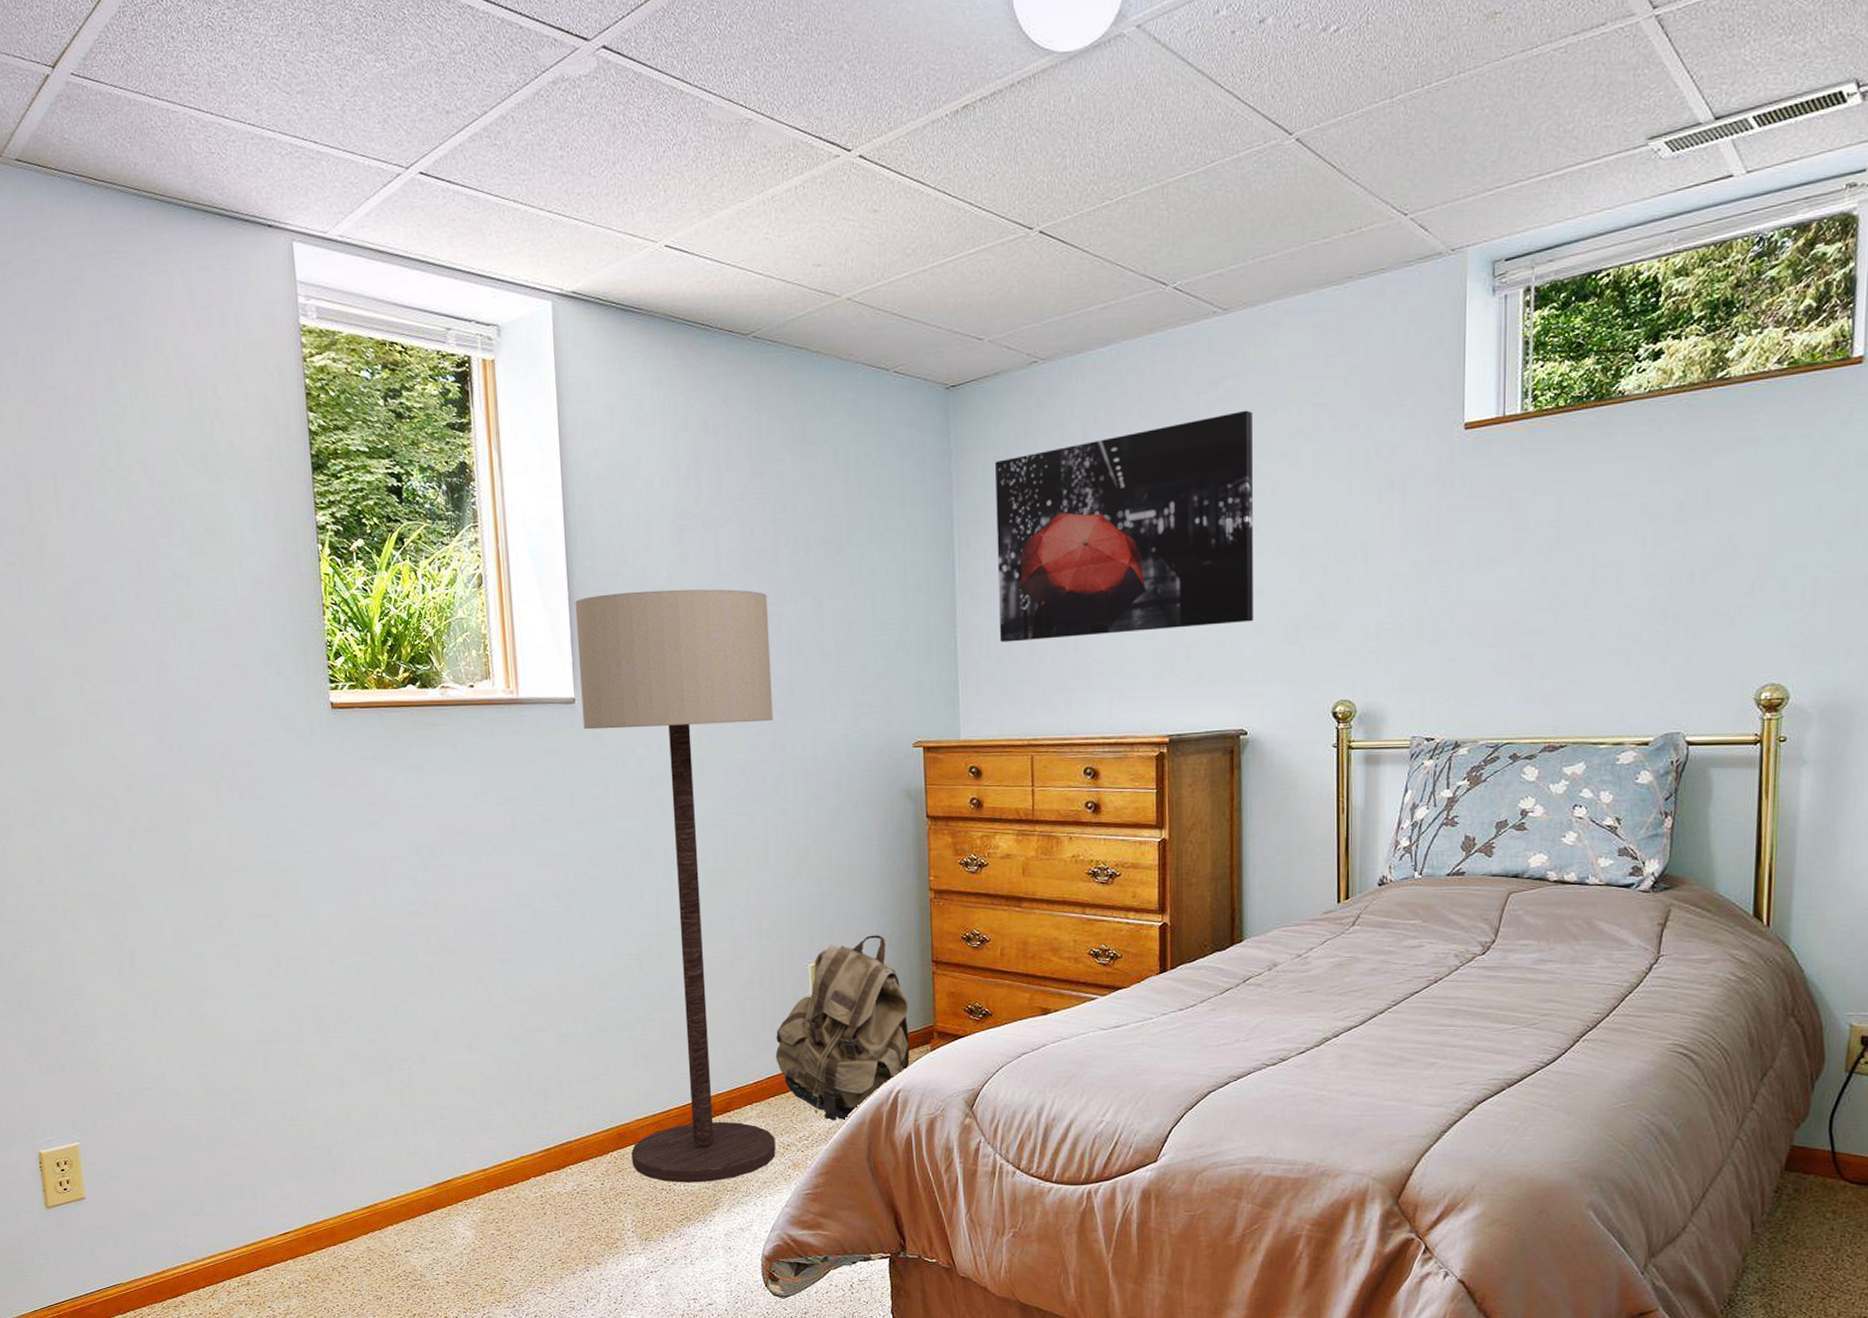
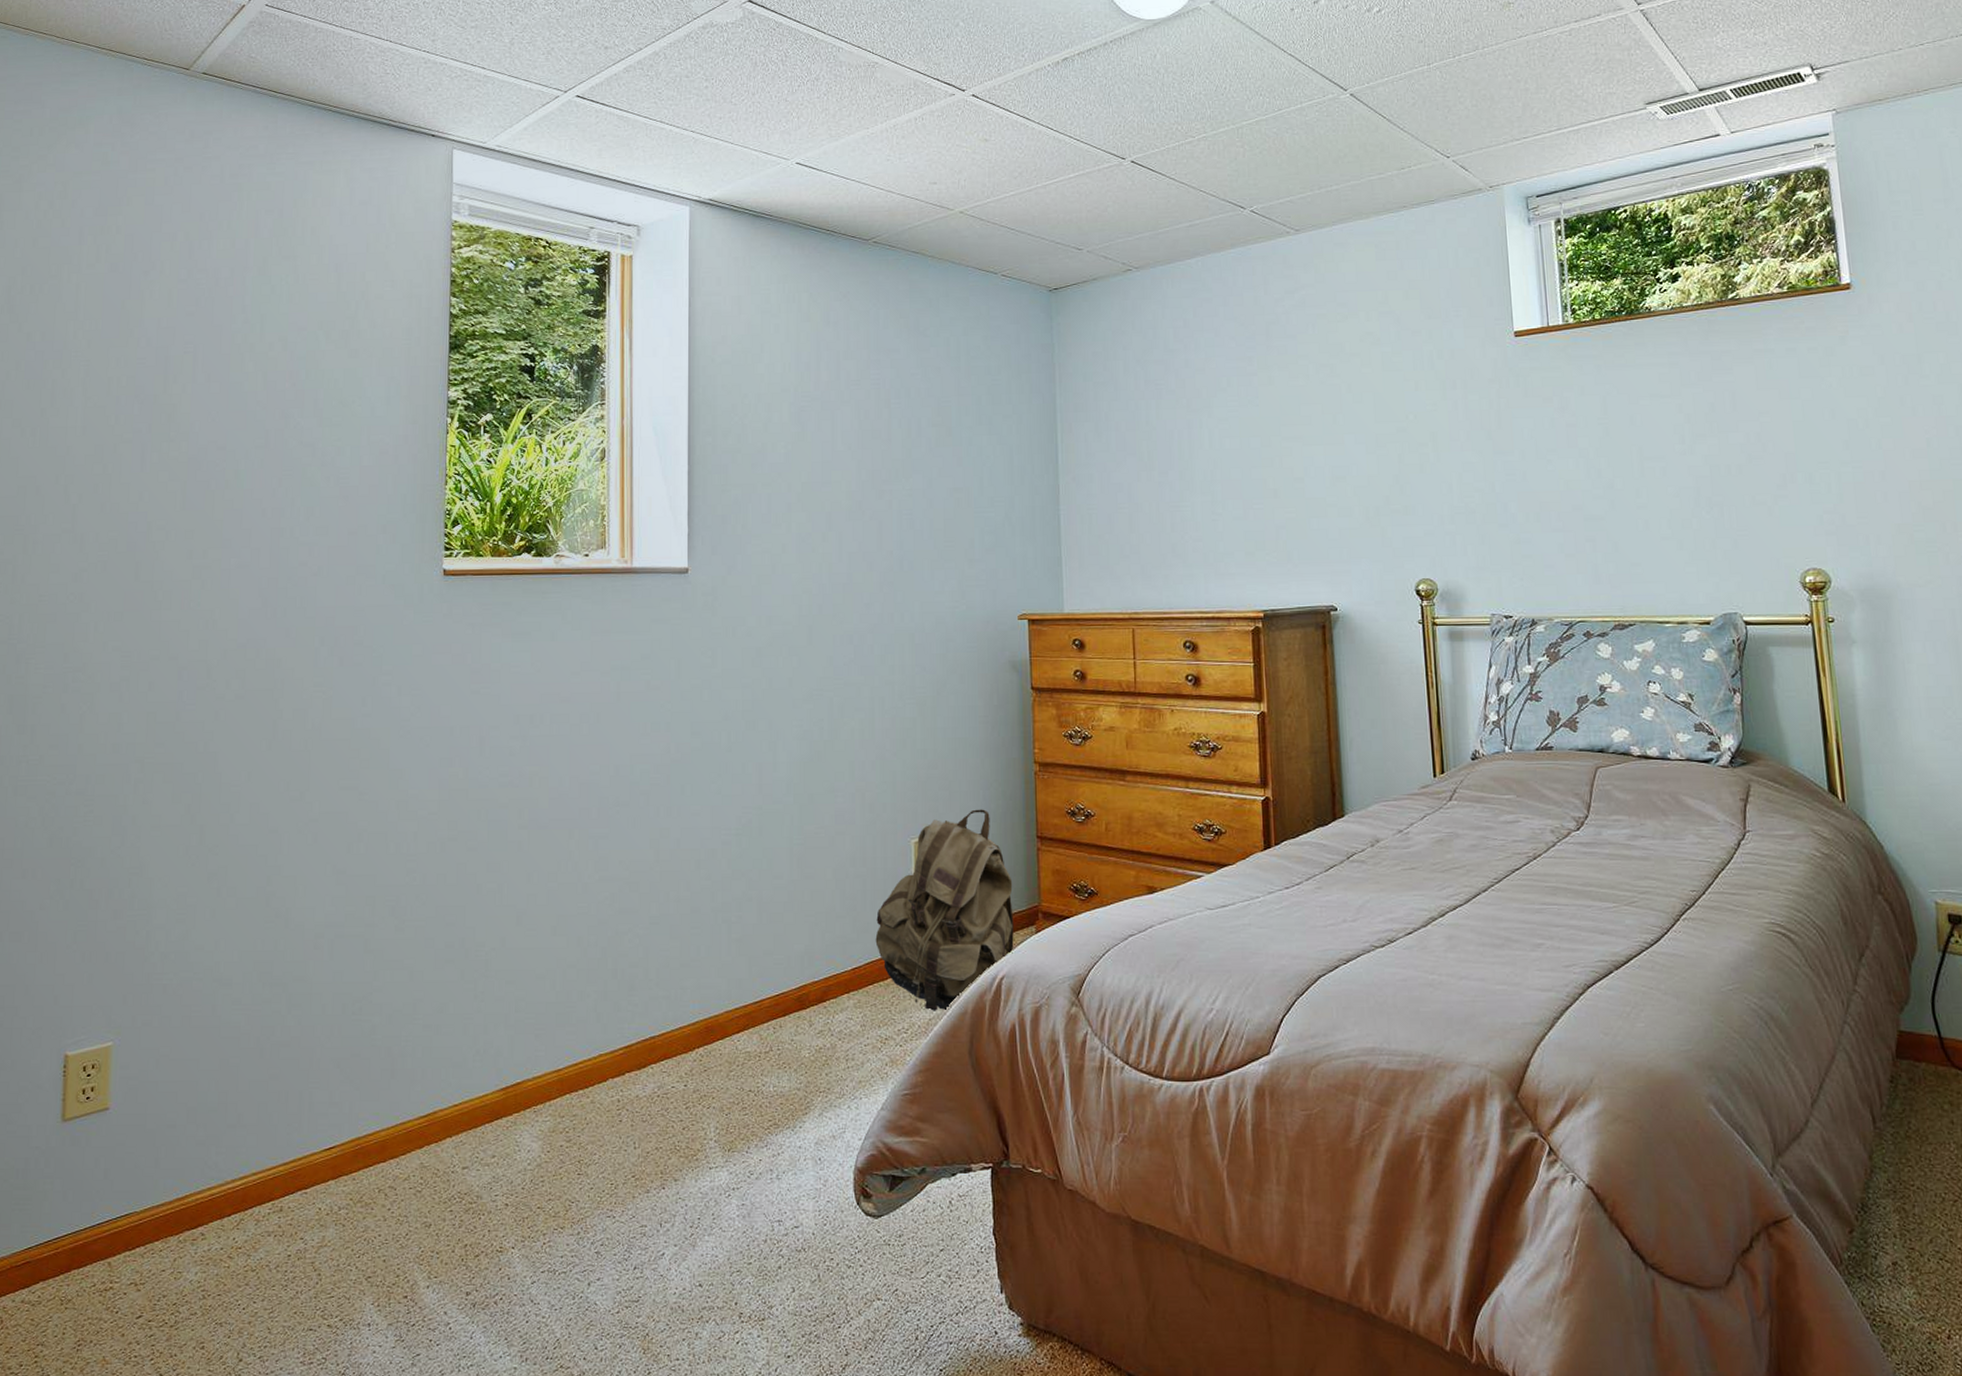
floor lamp: present [575,589,776,1183] -> none [694,466,882,1083]
wall art: present [995,410,1254,643] -> none [1095,316,1337,520]

